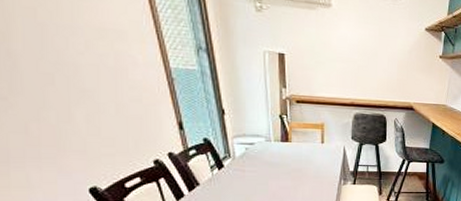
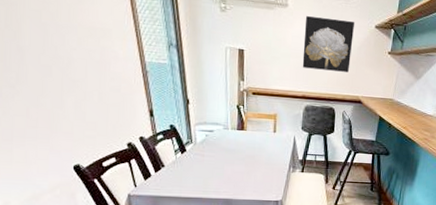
wall art: none [349,17,403,78] -> present [302,16,354,72]

